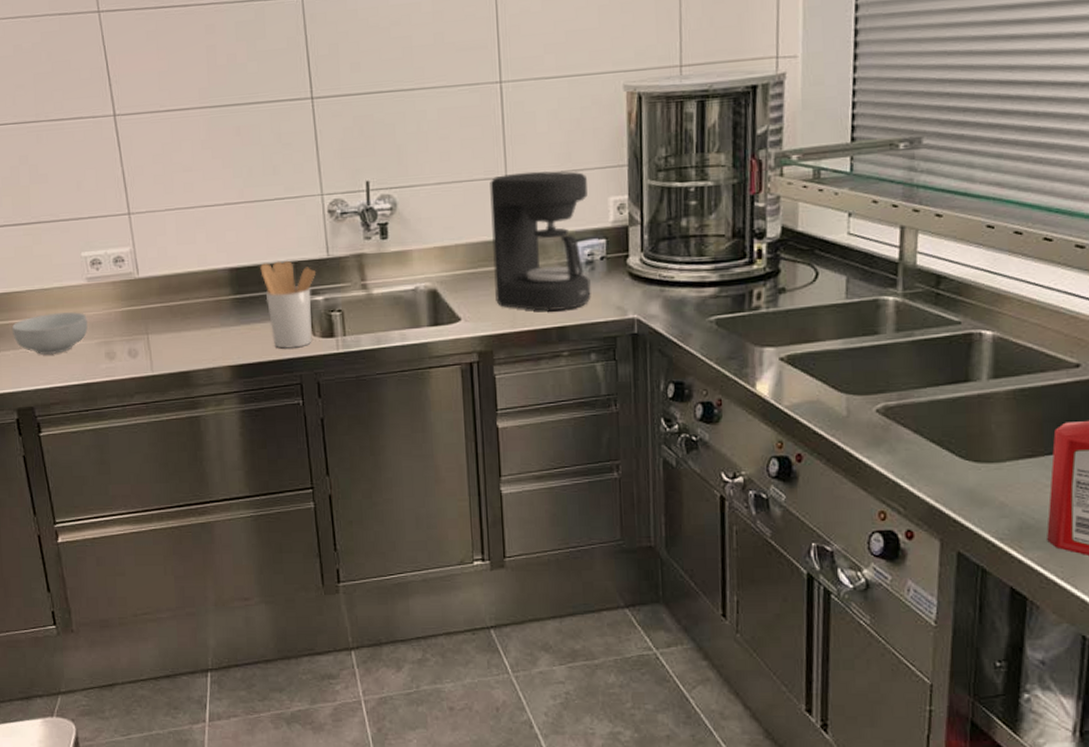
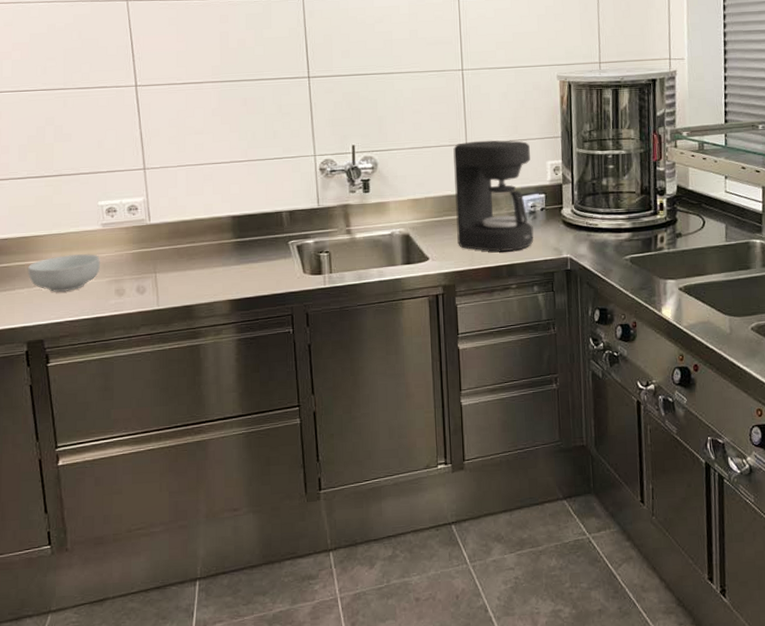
utensil holder: present [260,260,315,349] -> none [259,209,307,285]

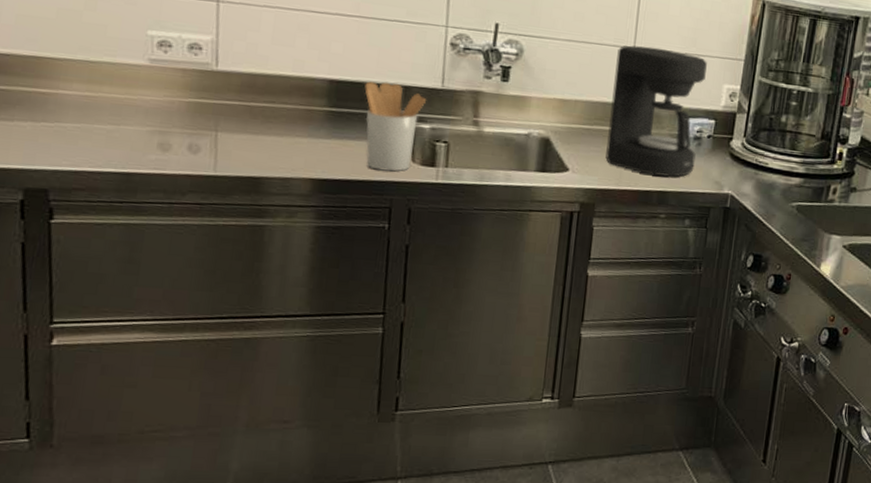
cereal bowl: present [28,254,100,292] -> none [35,88,142,135]
utensil holder: none [259,209,307,285] -> present [364,81,426,172]

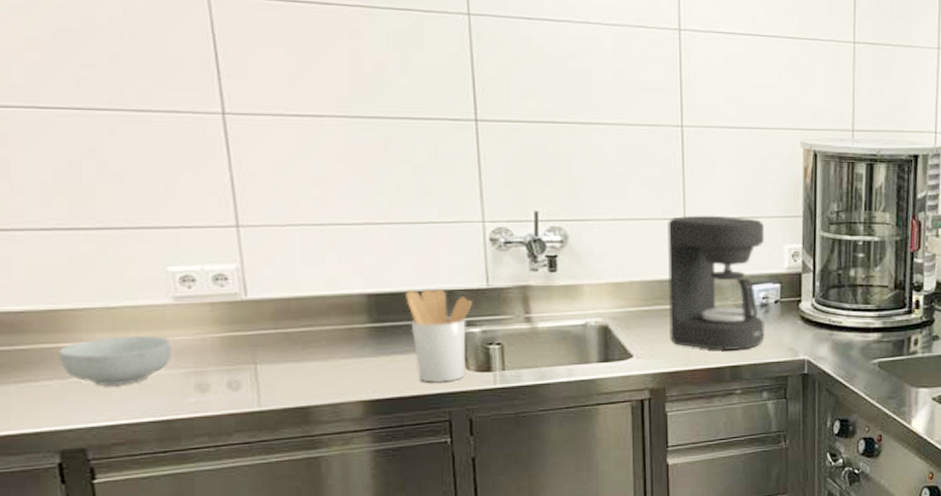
cereal bowl: none [35,88,142,135] -> present [59,335,172,386]

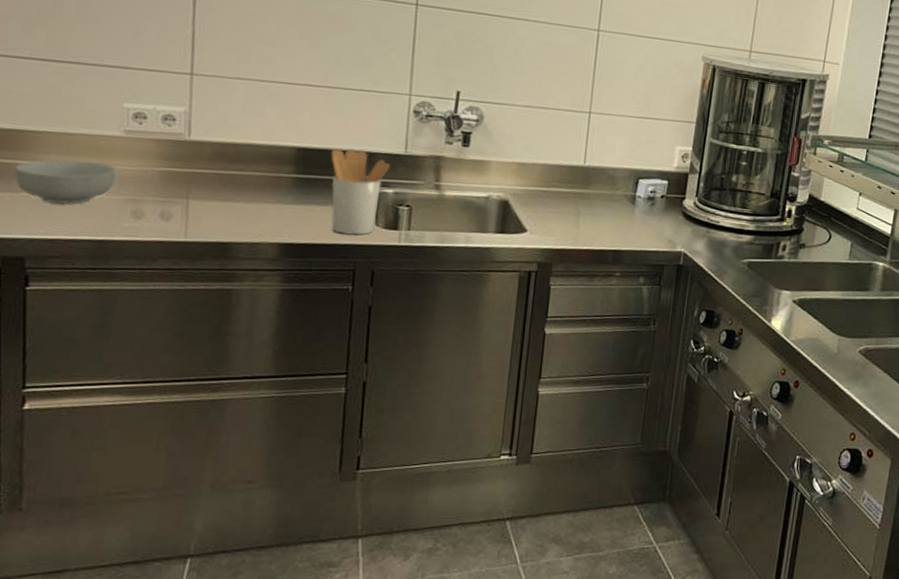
coffee maker: present [668,215,765,351] -> none [562,109,660,237]

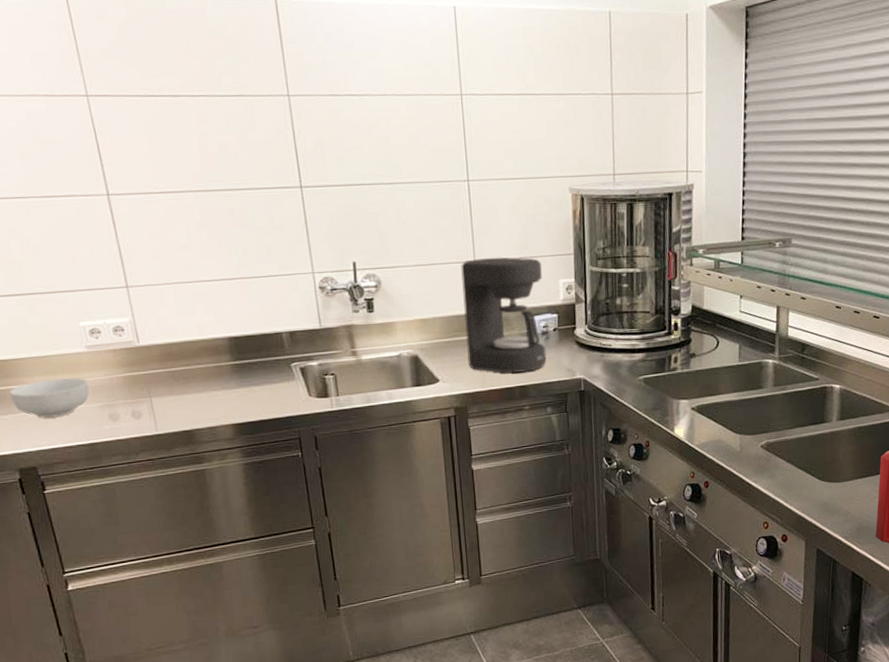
utensil holder: present [331,148,390,235] -> none [257,330,309,408]
coffee maker: none [562,109,660,237] -> present [461,257,547,373]

